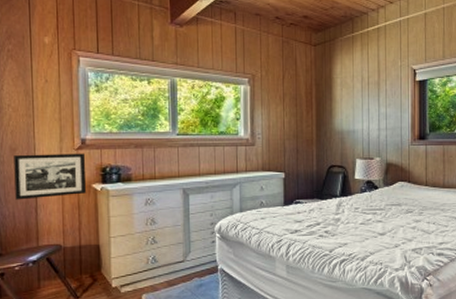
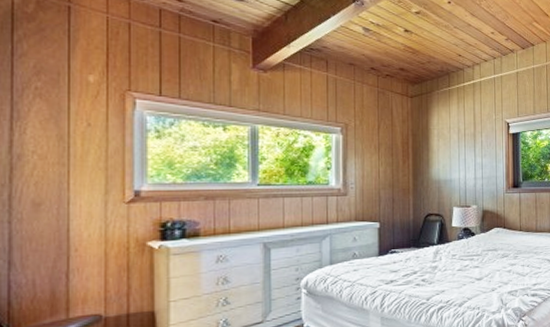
picture frame: present [14,153,87,200] -> none [37,207,140,264]

